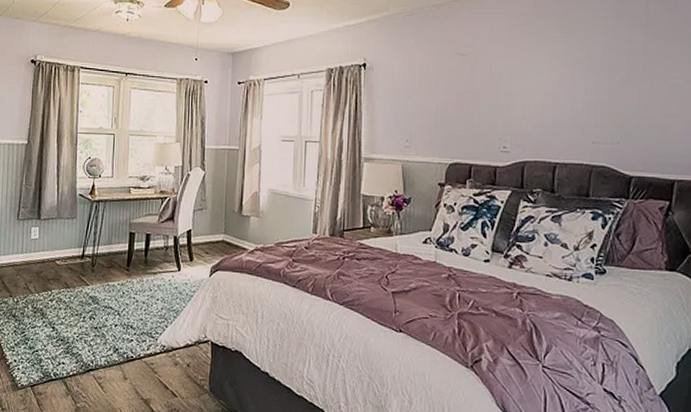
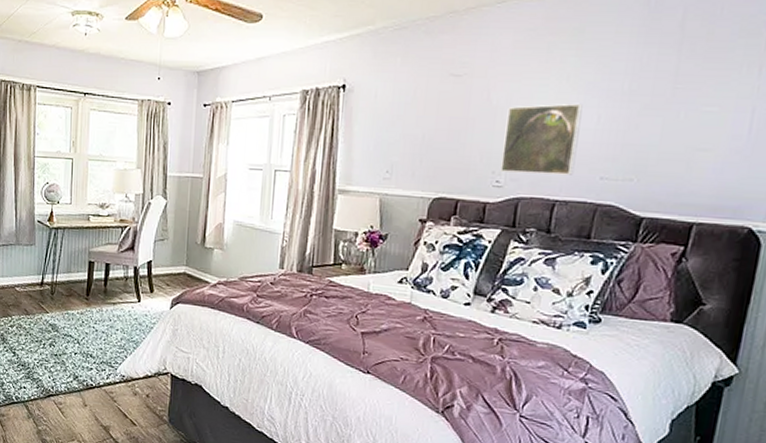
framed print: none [506,77,571,140] -> present [500,103,583,175]

